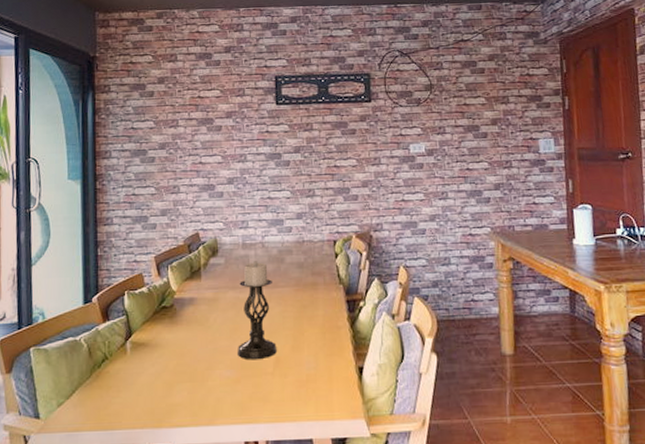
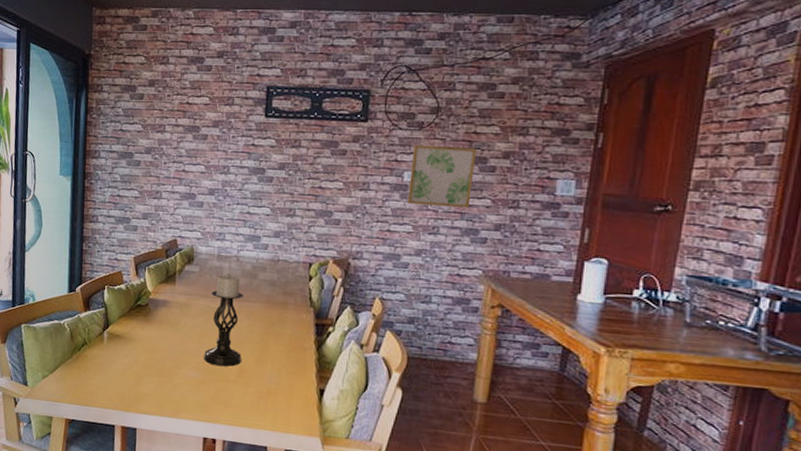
wall art: none [414,118,471,174] -> present [407,144,476,208]

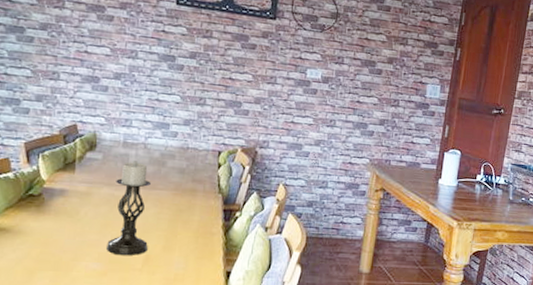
wall art: present [407,144,476,208] -> none [309,45,367,105]

